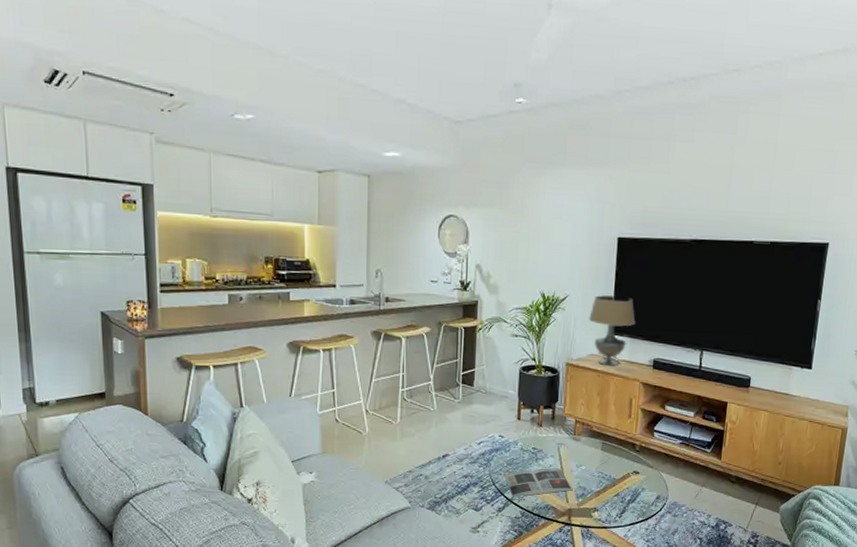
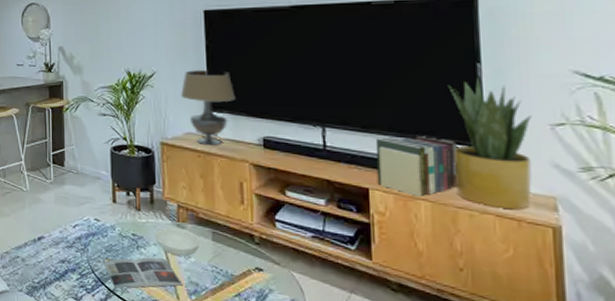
bowl: none [552,440,592,465] -> present [155,227,201,257]
books: none [734,358,794,409] -> present [375,135,458,197]
planter: none [787,312,846,417] -> present [448,78,532,211]

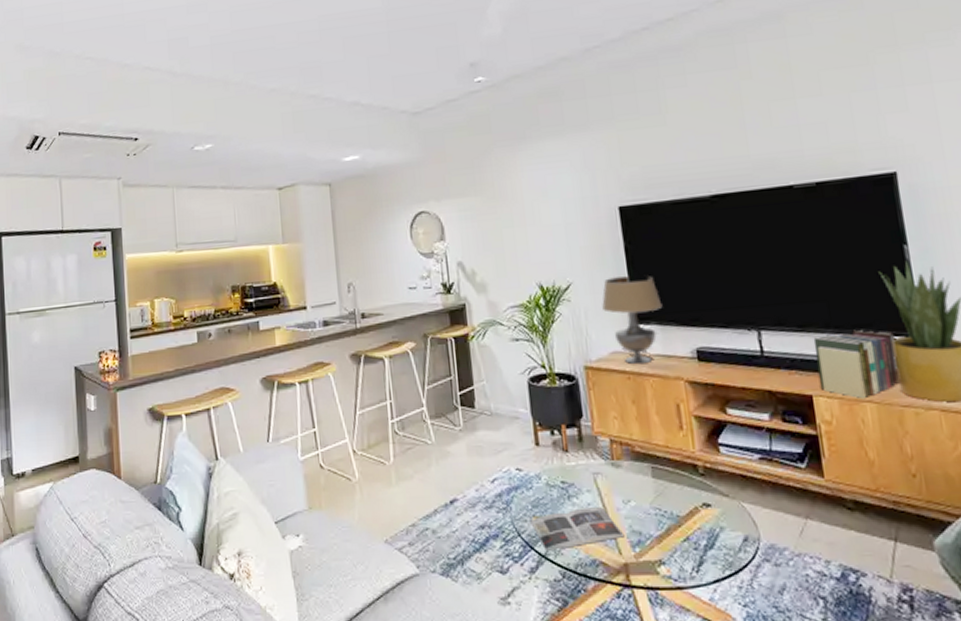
bowl: present [155,227,201,257] -> none [587,467,640,502]

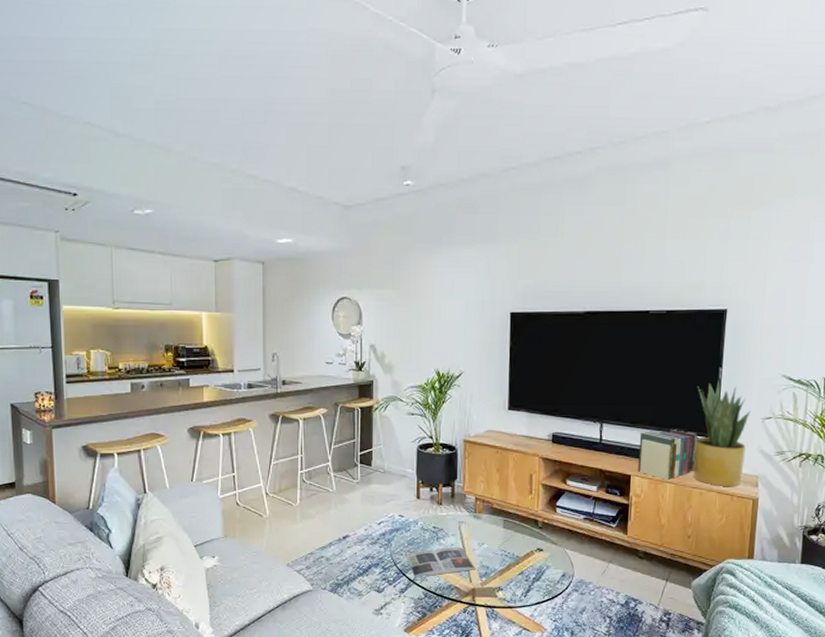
table lamp: present [602,276,663,365] -> none [485,371,532,442]

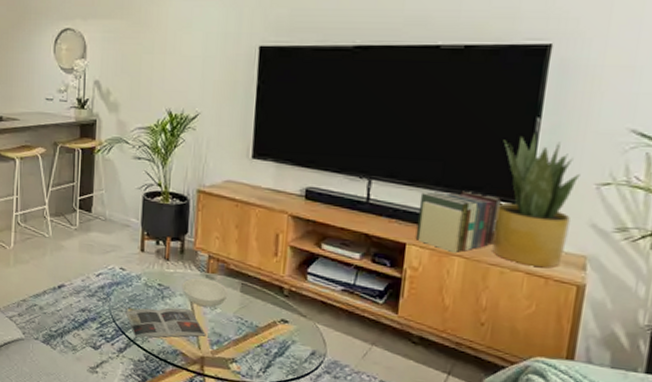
bowl: none [453,518,493,544] -> present [181,277,229,308]

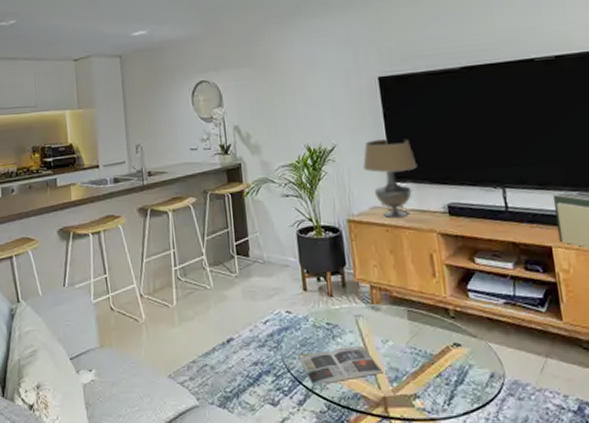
bowl: present [181,277,229,308] -> none [349,310,397,341]
table lamp: none [224,113,283,195] -> present [363,139,417,219]

